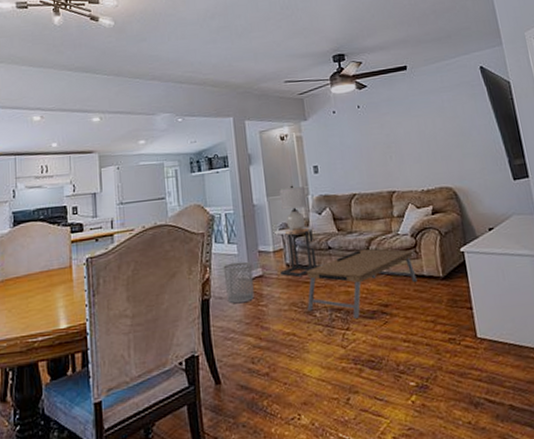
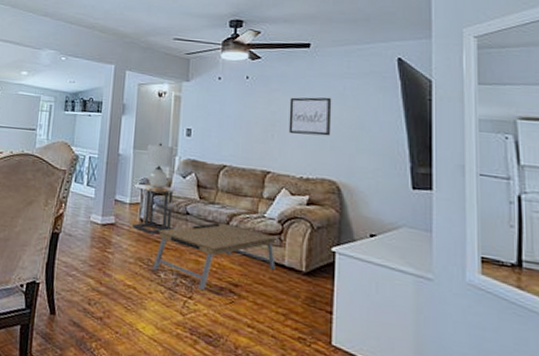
waste bin: present [223,261,254,304] -> none [76,204,107,246]
wall art: none [399,112,440,152] -> present [288,97,332,136]

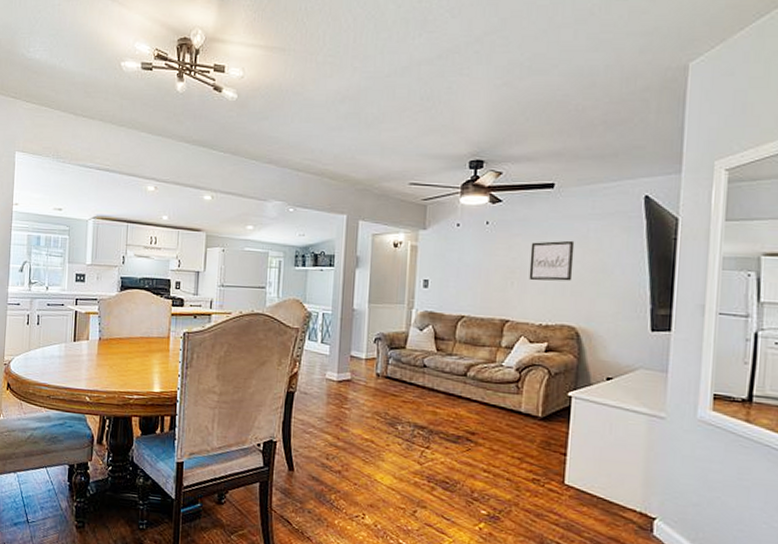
side table: present [132,183,176,234] -> none [369,338,413,388]
lamp: present [146,142,173,189] -> none [382,295,410,342]
coffee table: present [153,222,277,290] -> none [390,373,514,440]

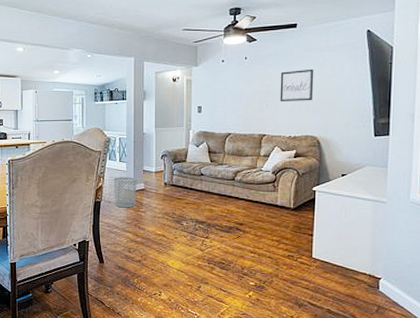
waste bin: none [312,362,342,403] -> present [113,177,137,208]

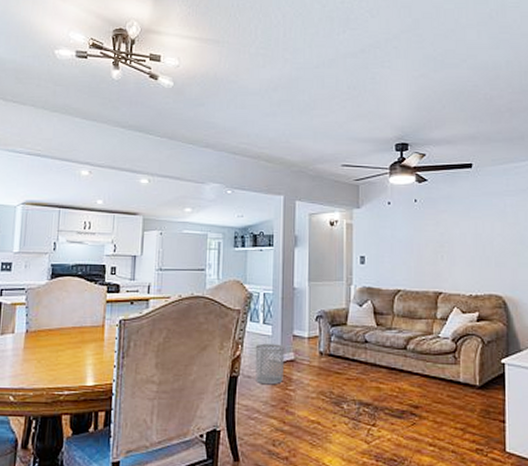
wall art: present [280,68,314,102] -> none [456,215,495,254]

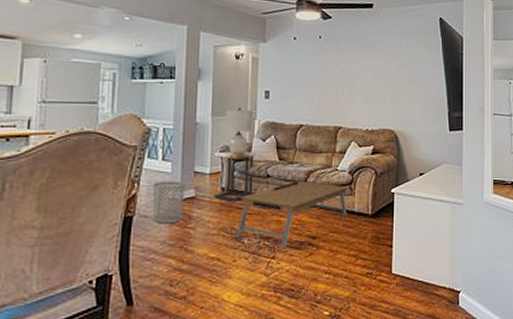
side table: none [312,315,353,366] -> present [214,151,257,201]
lamp: none [322,273,348,319] -> present [225,107,252,154]
coffee table: none [335,347,452,416] -> present [236,180,348,248]

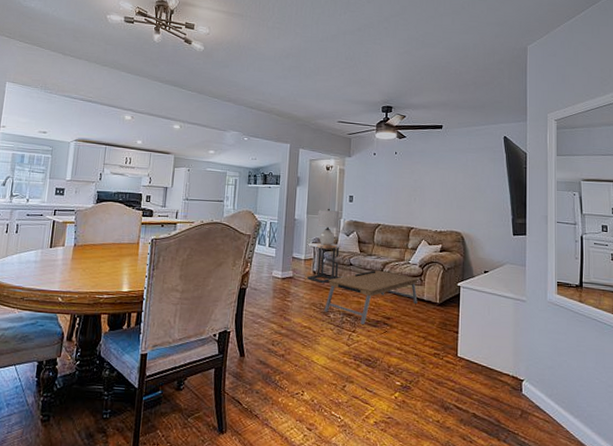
waste bin: present [152,181,186,224] -> none [261,263,286,297]

